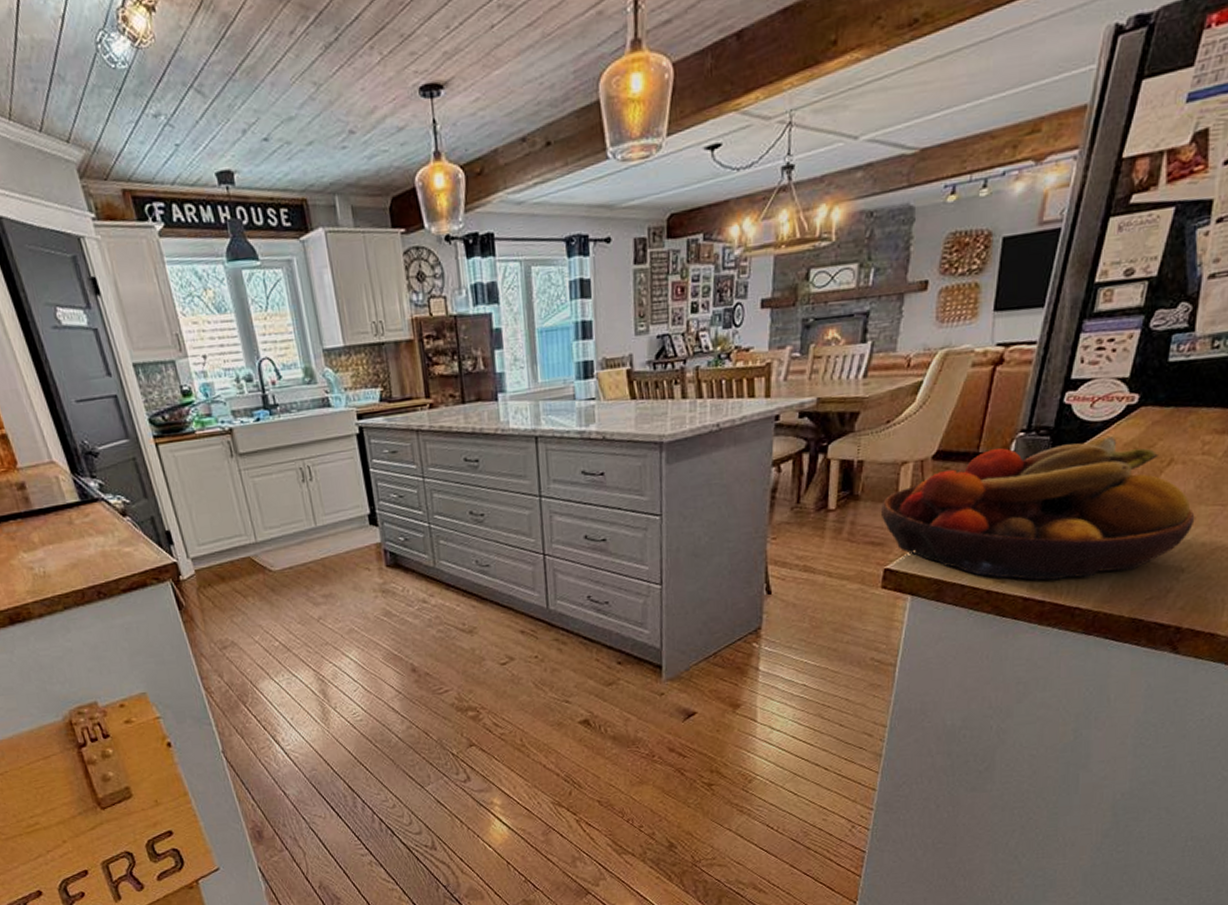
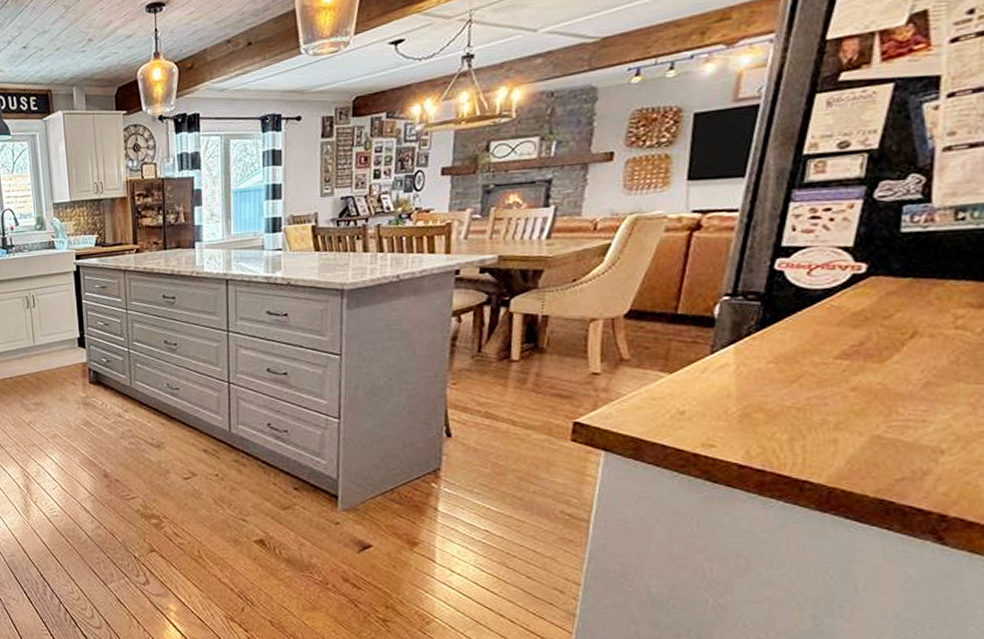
fruit bowl: present [881,437,1195,581] -> none [569,305,953,450]

